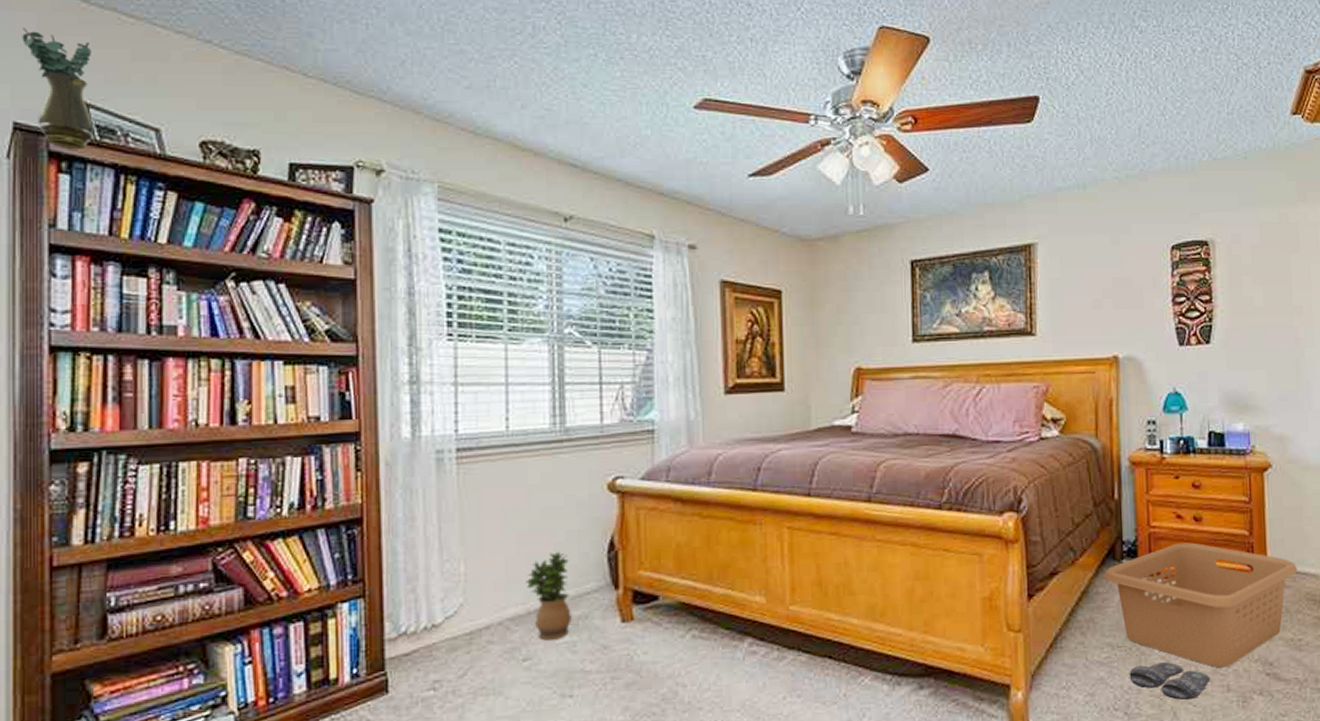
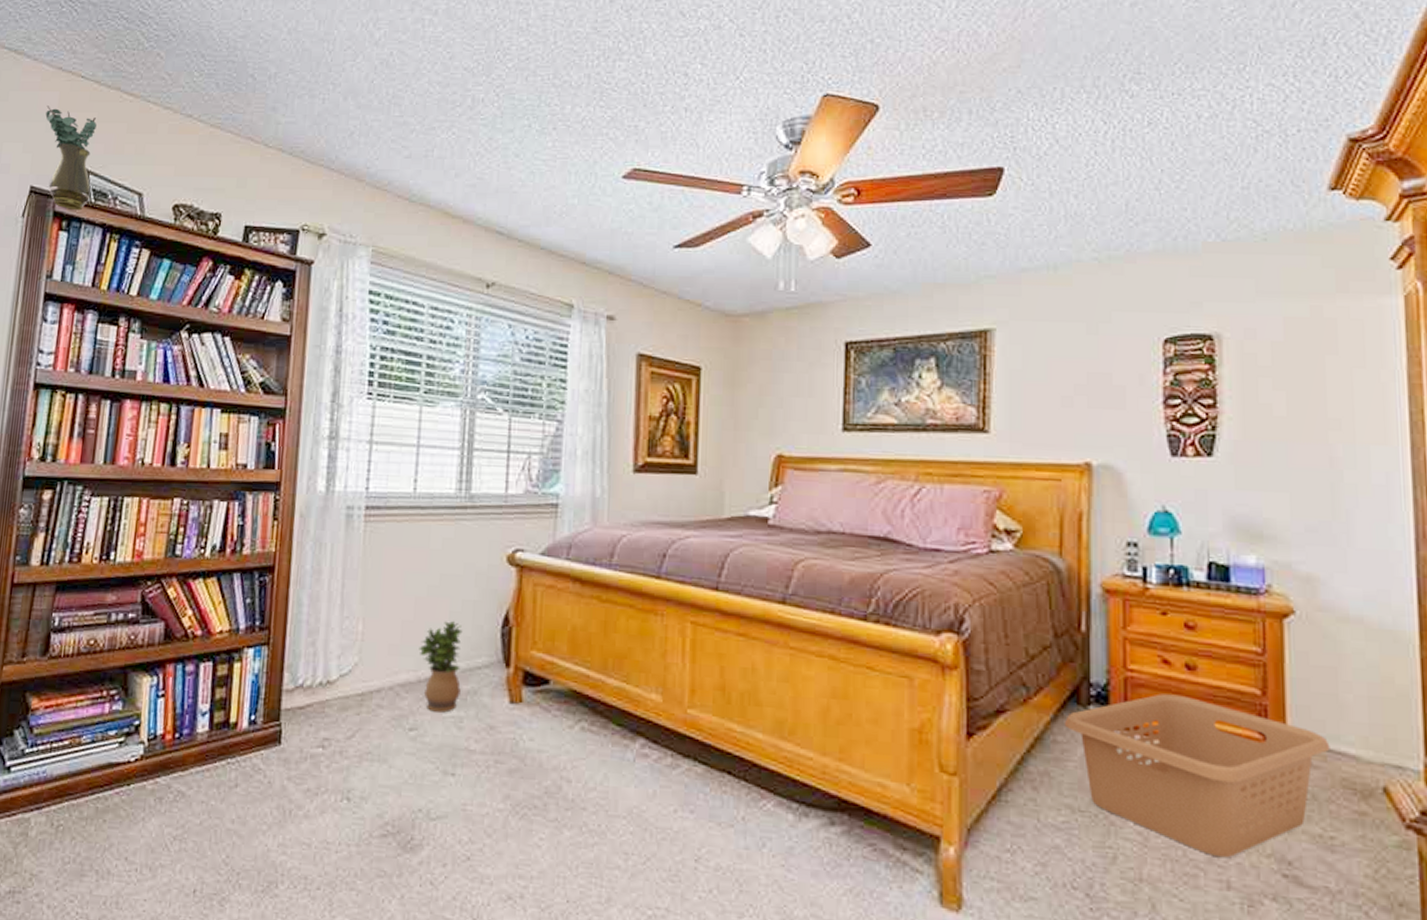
slippers: present [1129,662,1210,700] -> none [1094,838,1204,891]

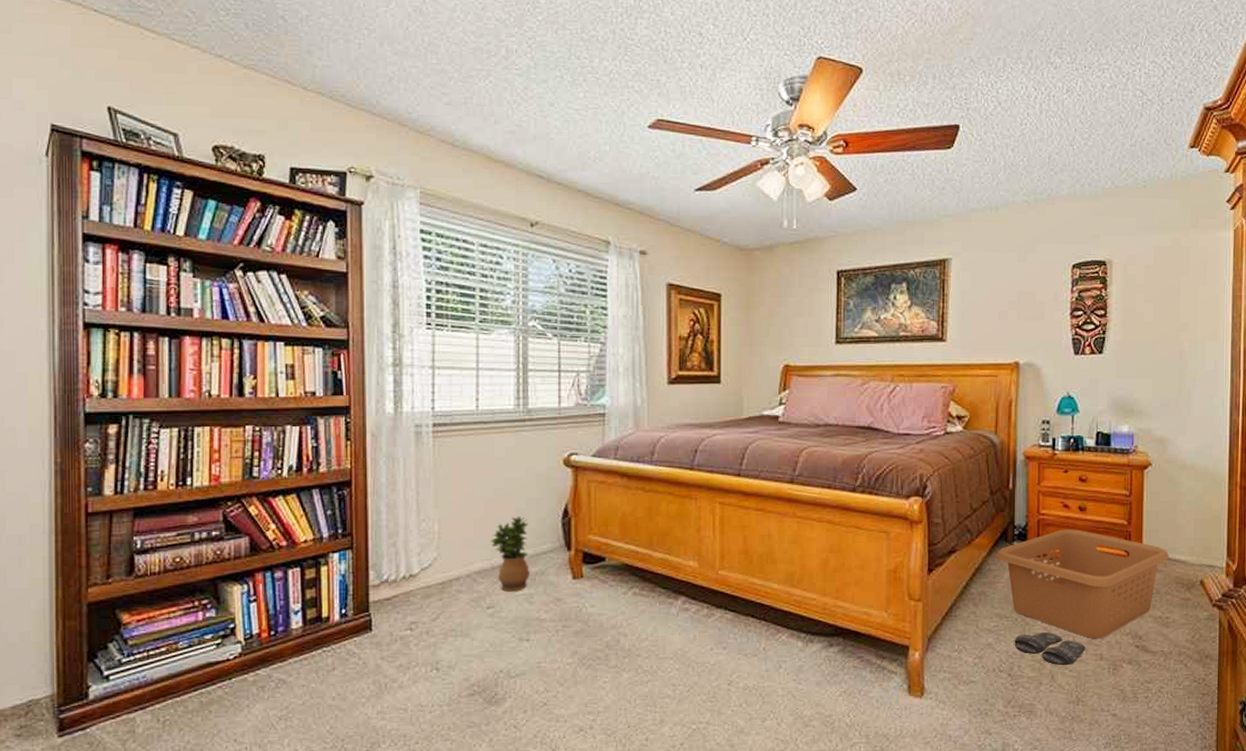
vase: present [45,106,97,211] -> none [58,40,121,151]
slippers: none [1094,838,1204,891] -> present [1014,632,1086,665]

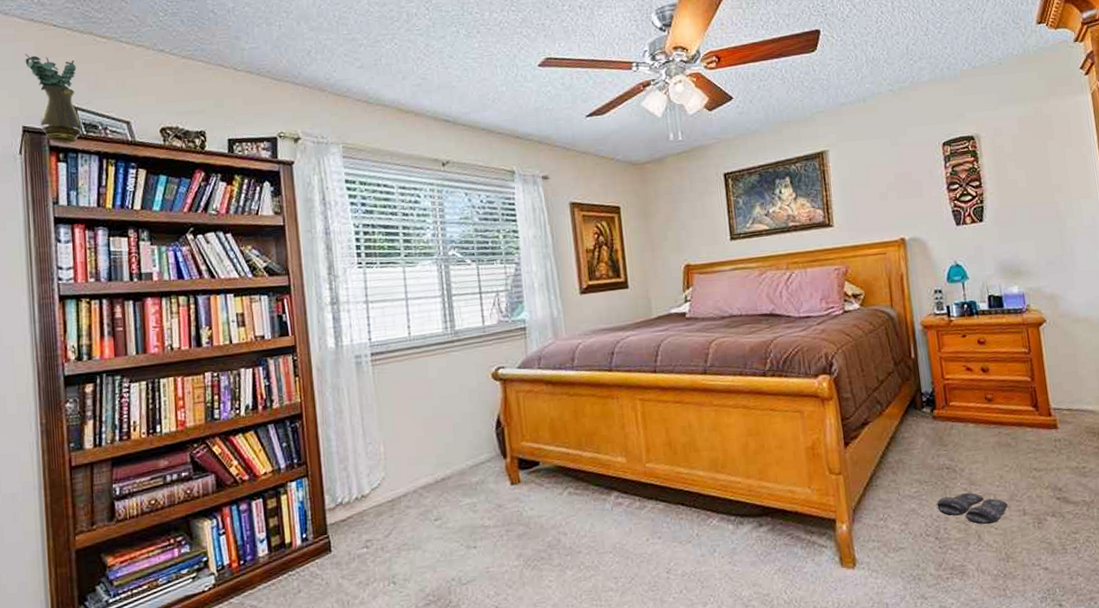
vase: none [58,40,121,151] -> present [25,54,82,144]
potted plant: present [490,515,530,592] -> none [432,430,471,503]
laundry basket: present [996,529,1169,639] -> none [907,390,1077,495]

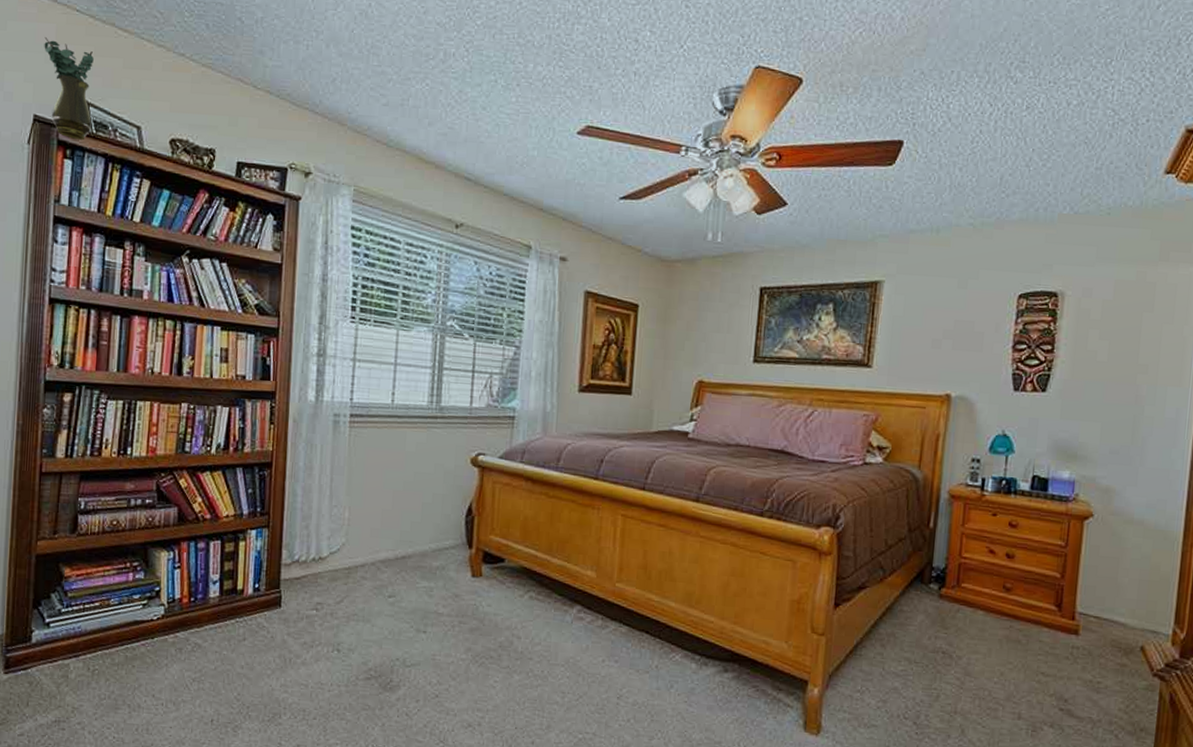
slippers: present [937,492,1008,524] -> none [923,682,1003,720]

